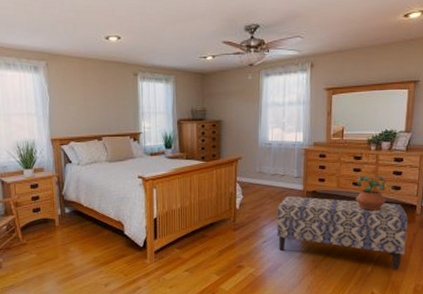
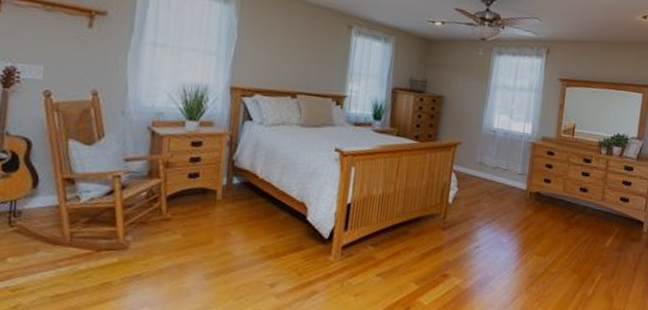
bench: present [276,195,409,270] -> none [492,194,635,295]
potted plant: present [355,175,396,210] -> none [581,181,624,223]

